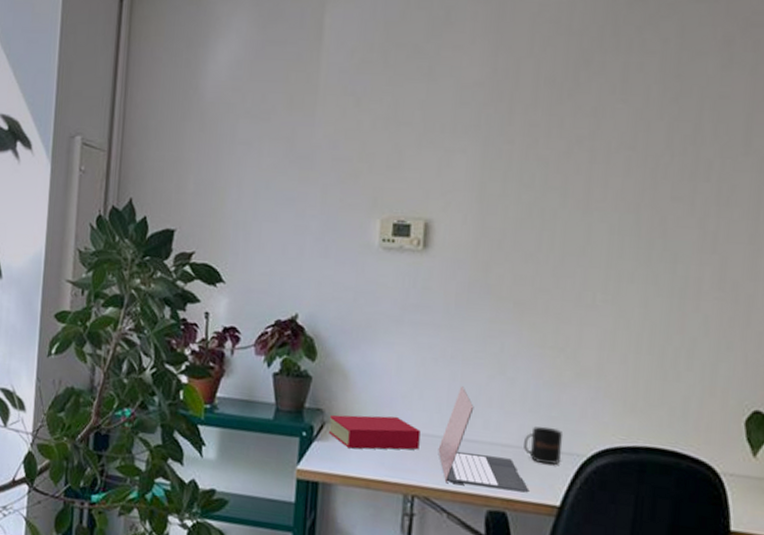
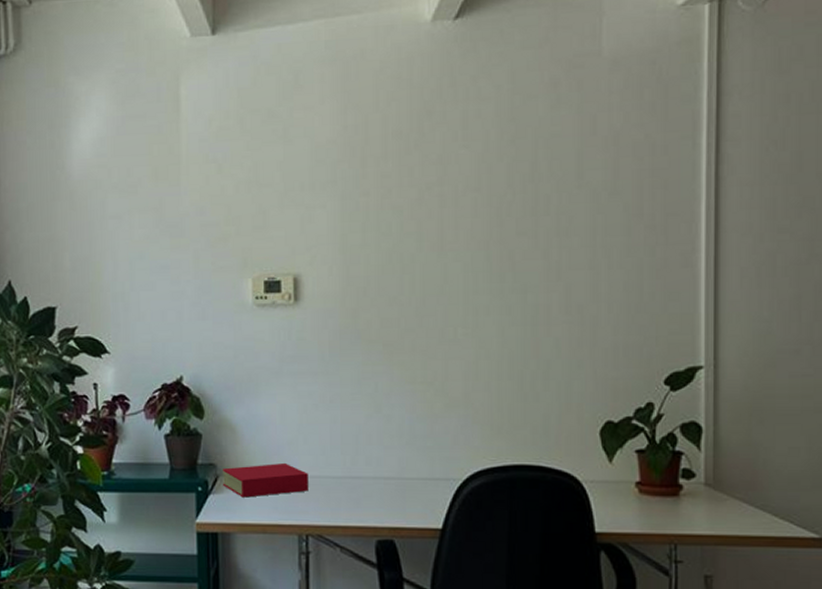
laptop: present [438,386,530,493] -> none [326,428,413,520]
mug: present [524,426,564,466] -> none [404,456,440,492]

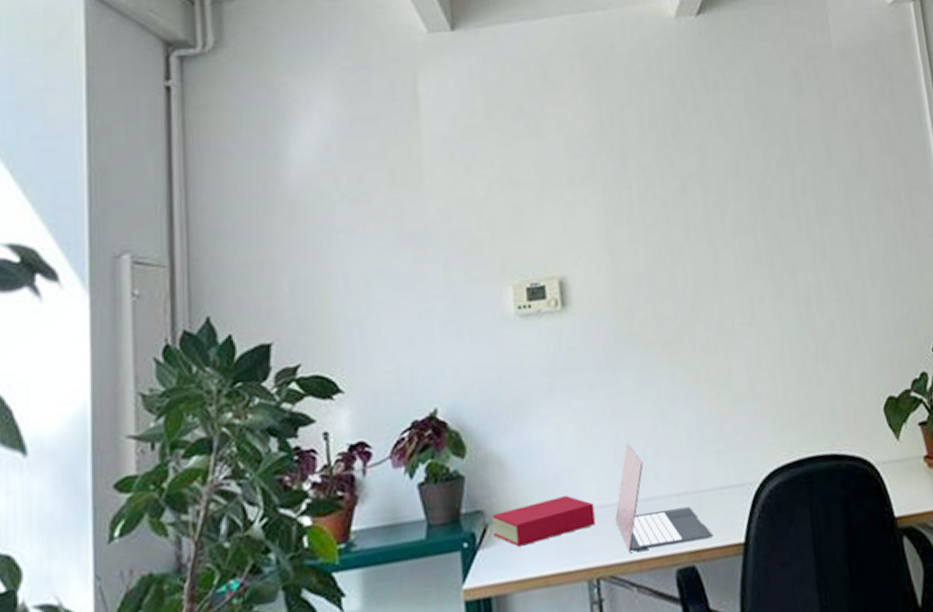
laptop: none [326,428,413,520] -> present [615,443,714,552]

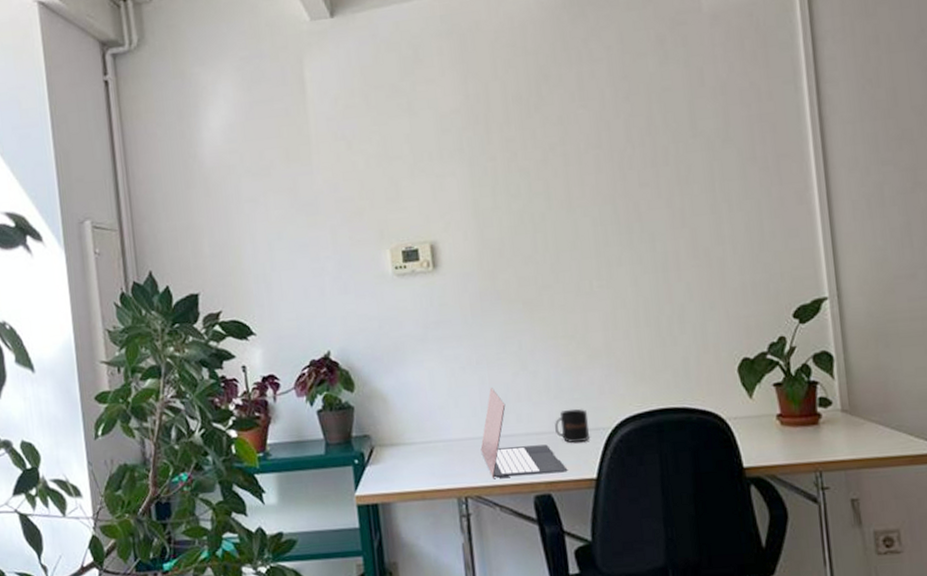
book: present [492,495,595,547] -> none [377,427,464,466]
mug: none [698,462,737,504] -> present [555,408,590,444]

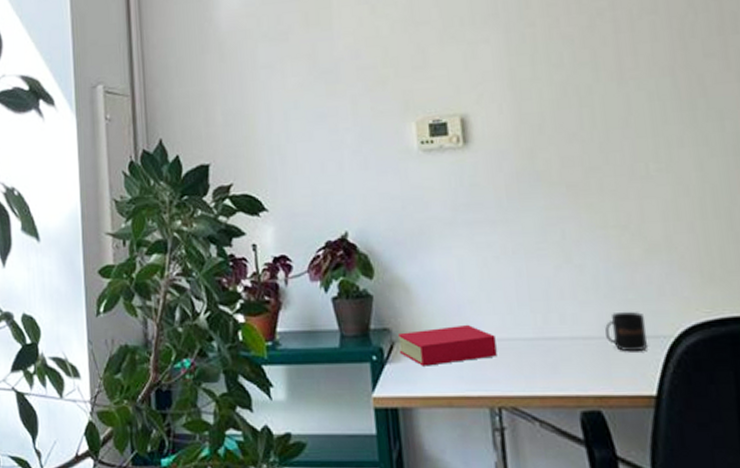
book: none [377,427,464,466] -> present [399,324,497,366]
laptop: present [480,388,568,478] -> none [517,282,622,387]

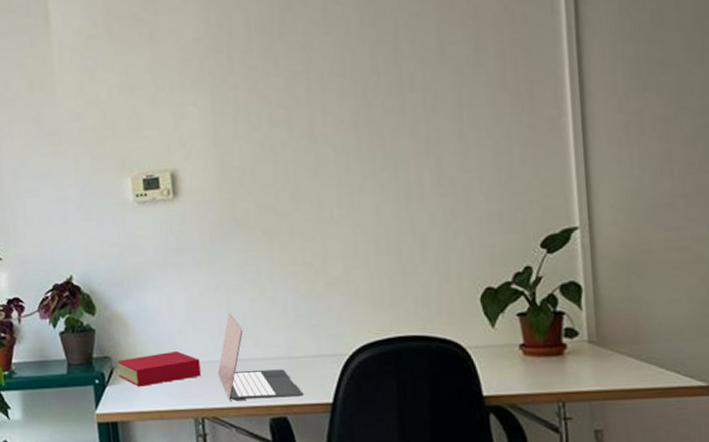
laptop: none [517,282,622,387] -> present [218,313,304,400]
mug: present [605,311,648,352] -> none [292,335,327,369]

